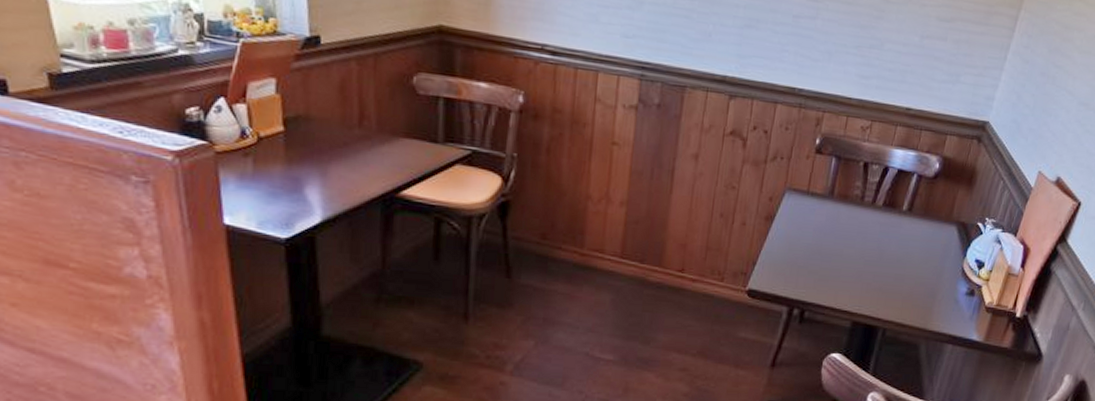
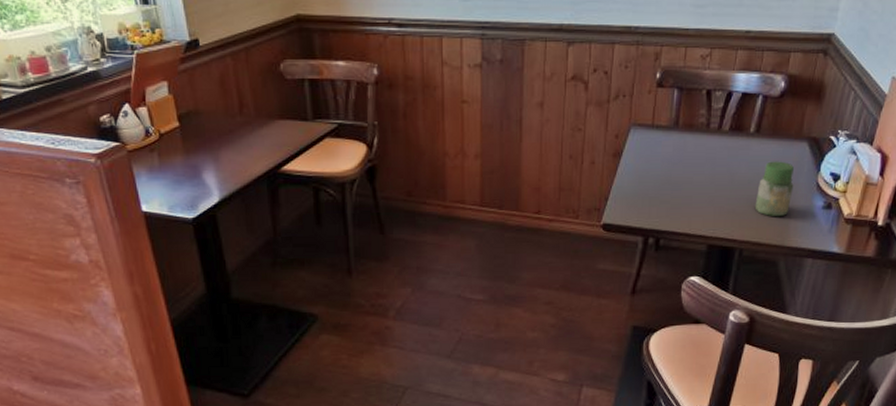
jar: none [901,241,942,300] -> present [754,161,794,217]

